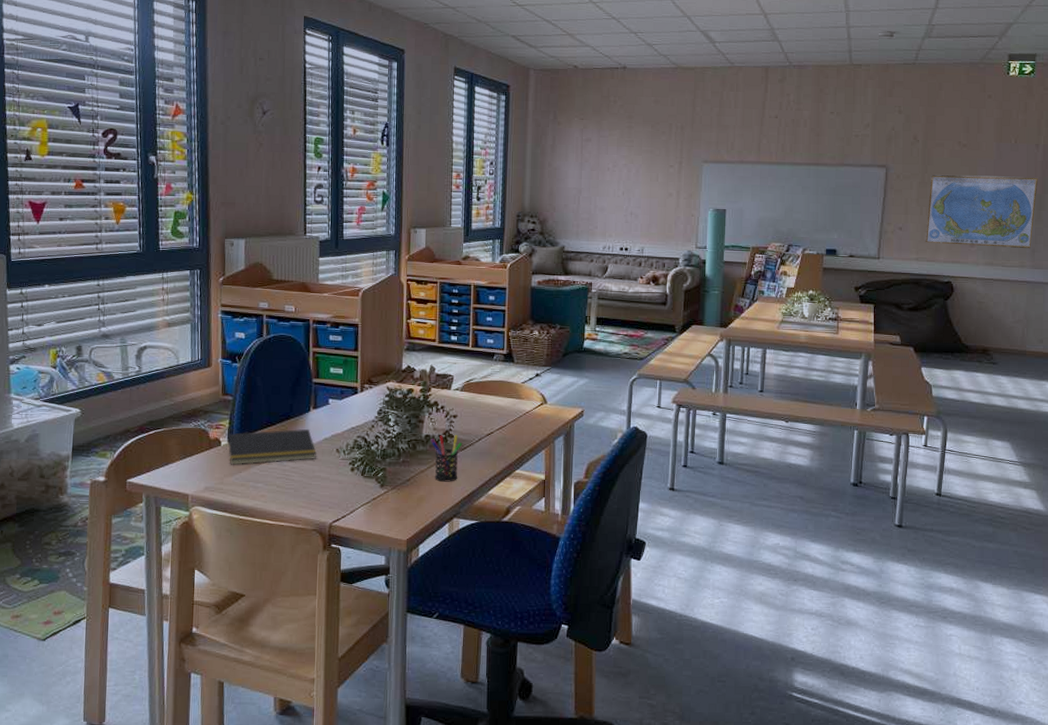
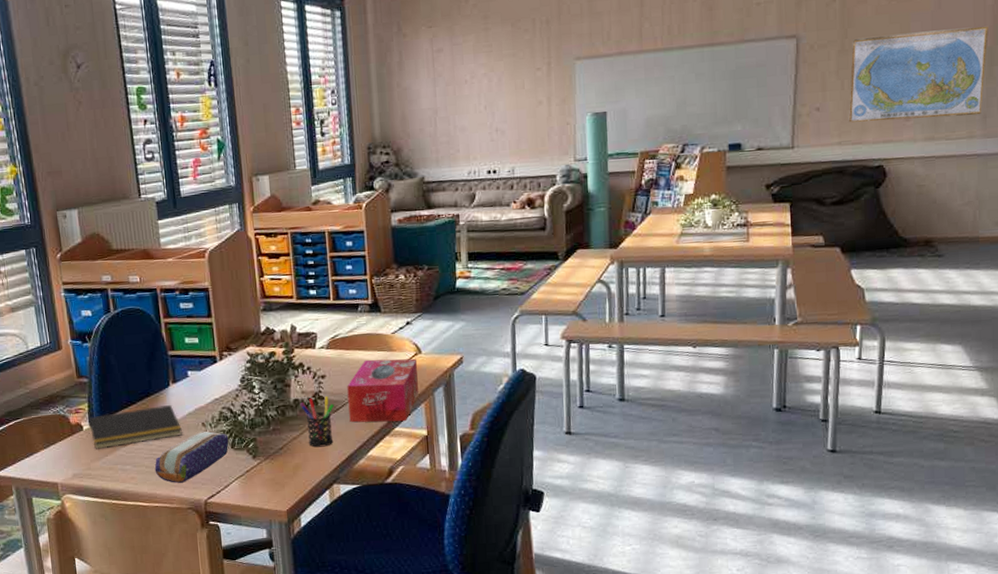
pencil case: none [285,456,360,505] -> present [154,431,229,483]
tissue box: none [475,404,543,465] -> present [347,358,419,423]

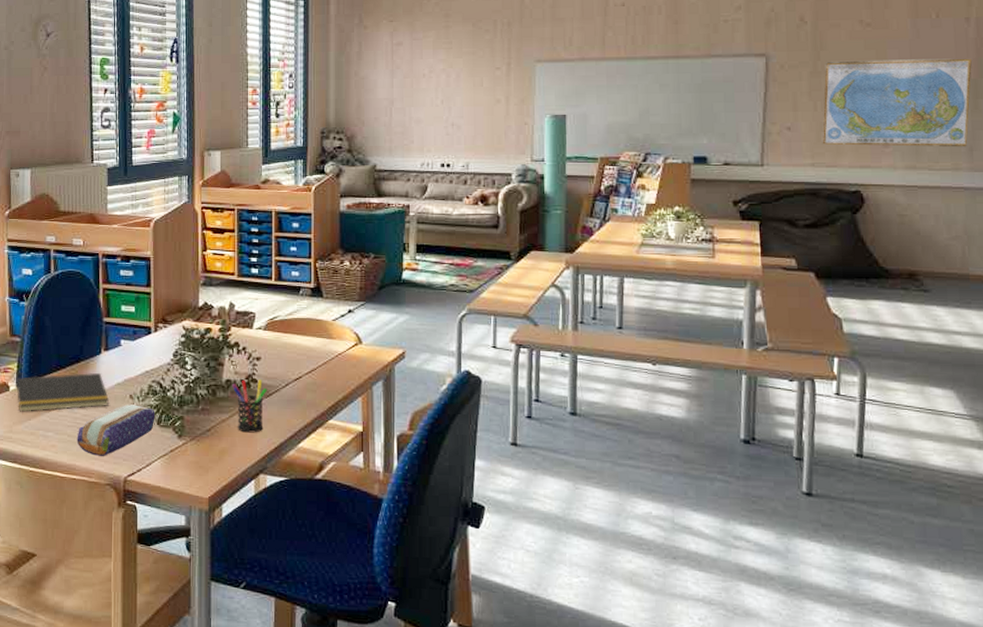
tissue box: present [347,358,419,423] -> none [282,345,357,415]

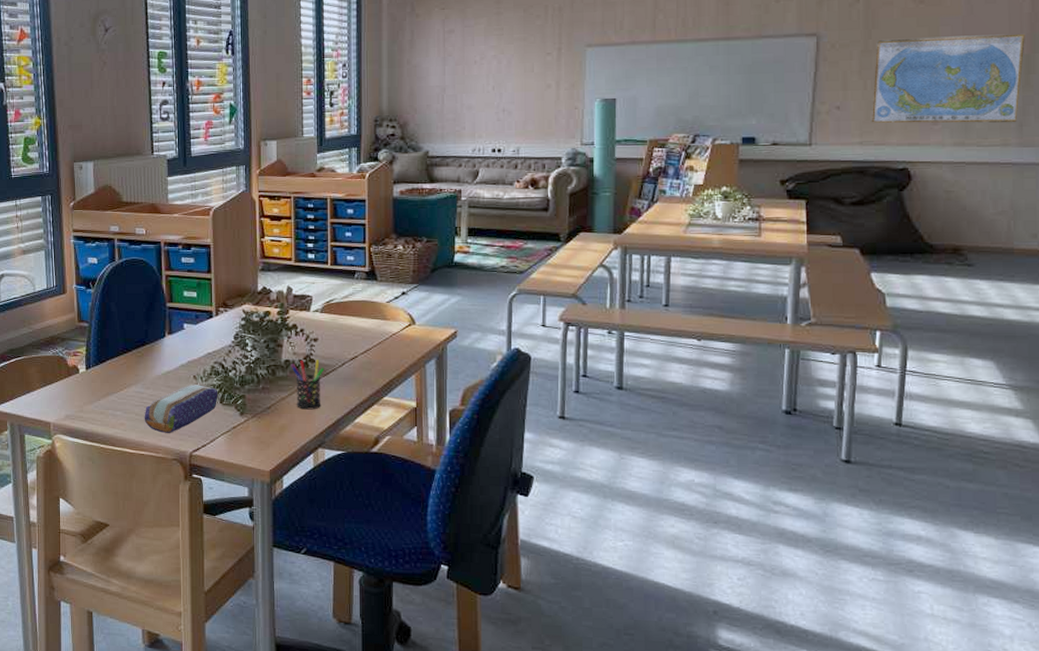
notepad: present [14,372,110,412] -> none [84,355,175,393]

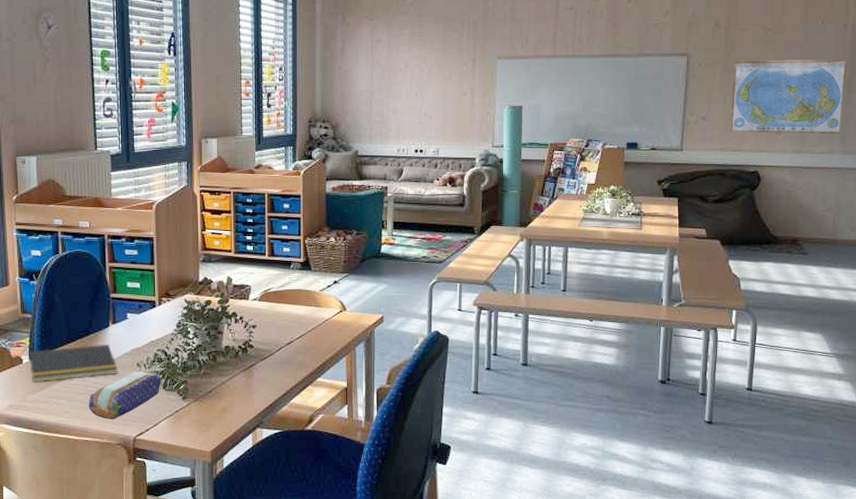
notepad: none [84,355,175,393] -> present [28,344,118,383]
pen holder: present [291,359,325,410] -> none [231,344,263,393]

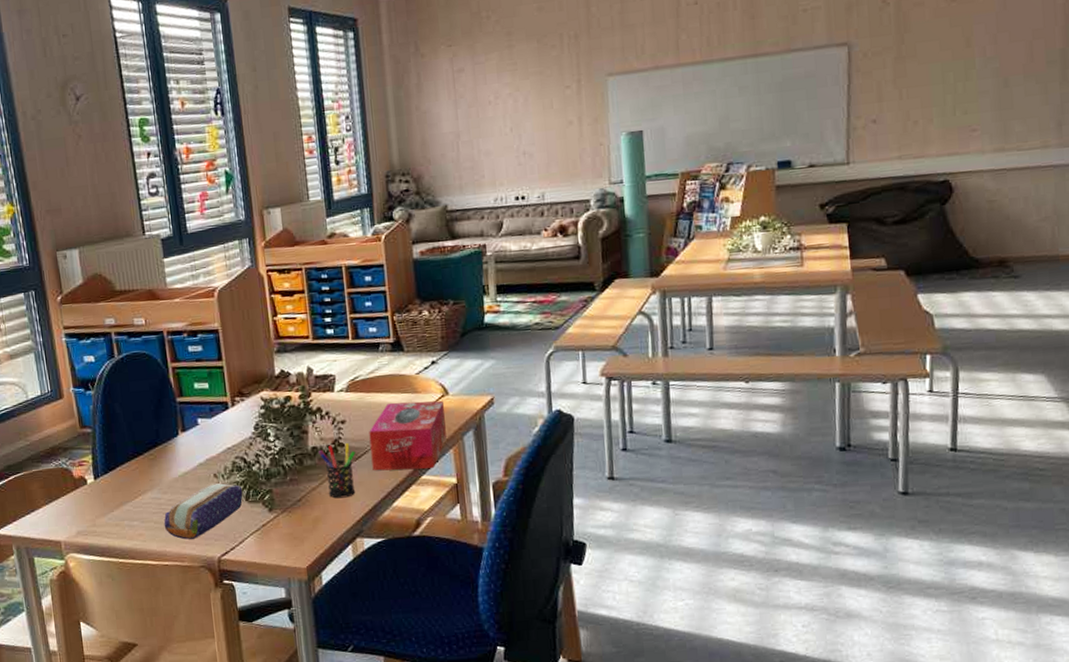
notepad: present [28,344,118,383] -> none [92,454,194,505]
pen holder: none [231,344,263,393] -> present [319,442,356,499]
tissue box: none [276,313,342,373] -> present [369,400,447,471]
world map: present [729,59,847,134] -> none [908,26,1060,135]

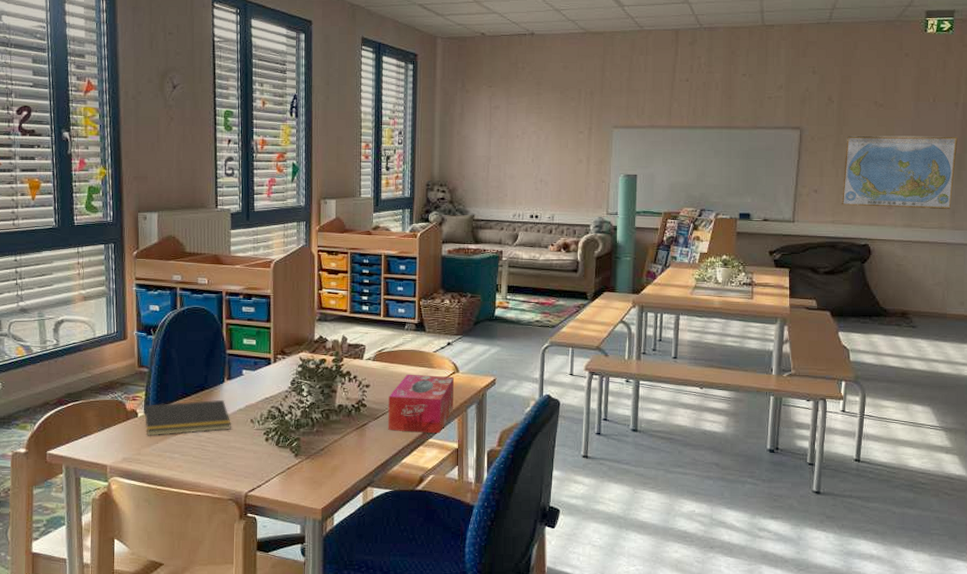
notepad: none [92,454,194,505] -> present [143,399,232,436]
pencil case: present [164,482,243,540] -> none [201,427,274,474]
pen holder: present [319,442,356,499] -> none [344,404,375,451]
world map: none [908,26,1060,135] -> present [841,135,958,210]

